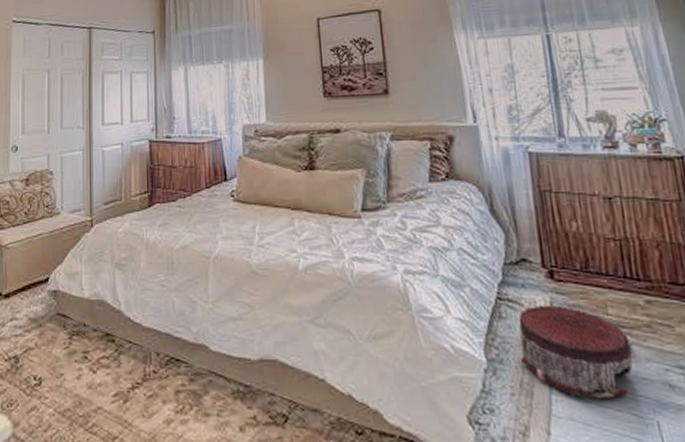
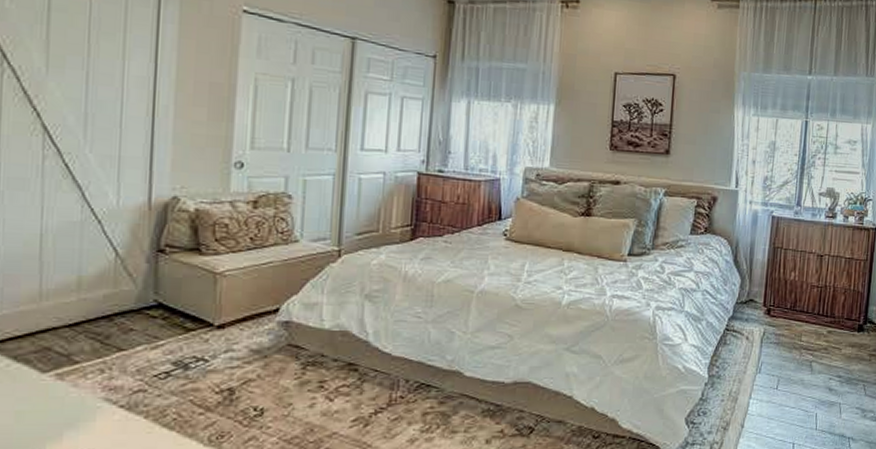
pouf: present [518,305,634,398] -> none [733,334,812,400]

